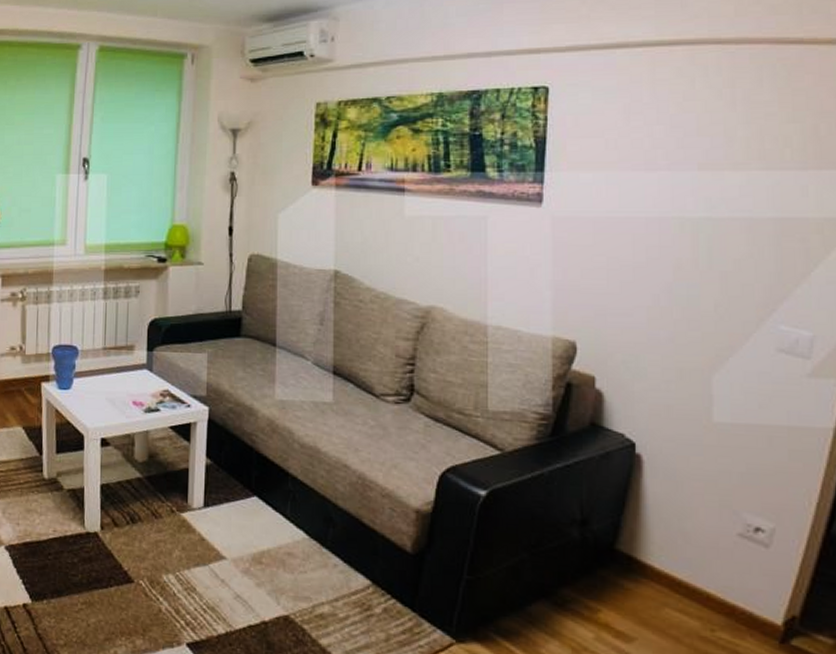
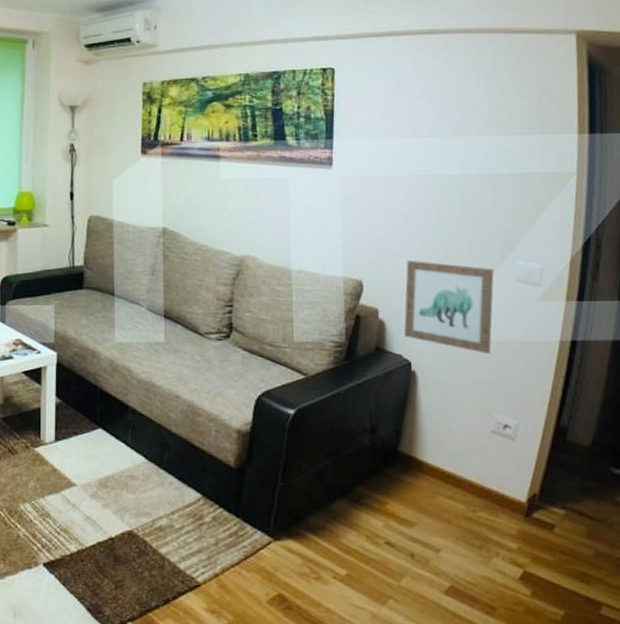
wall art: none [628,319,748,440] -> present [404,260,494,355]

